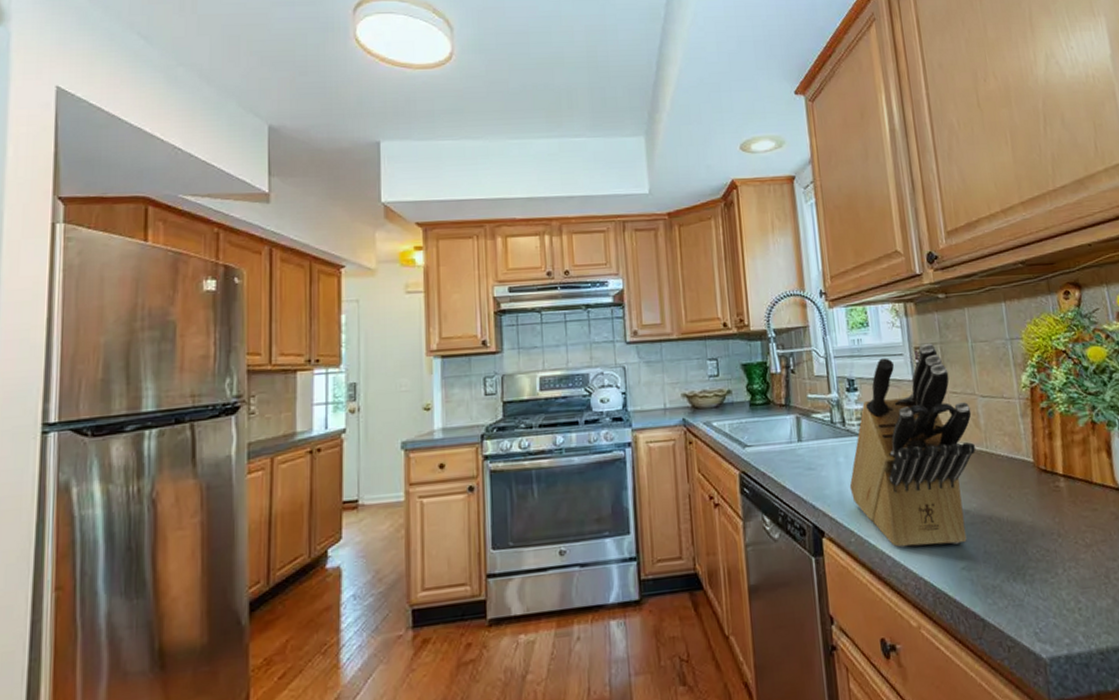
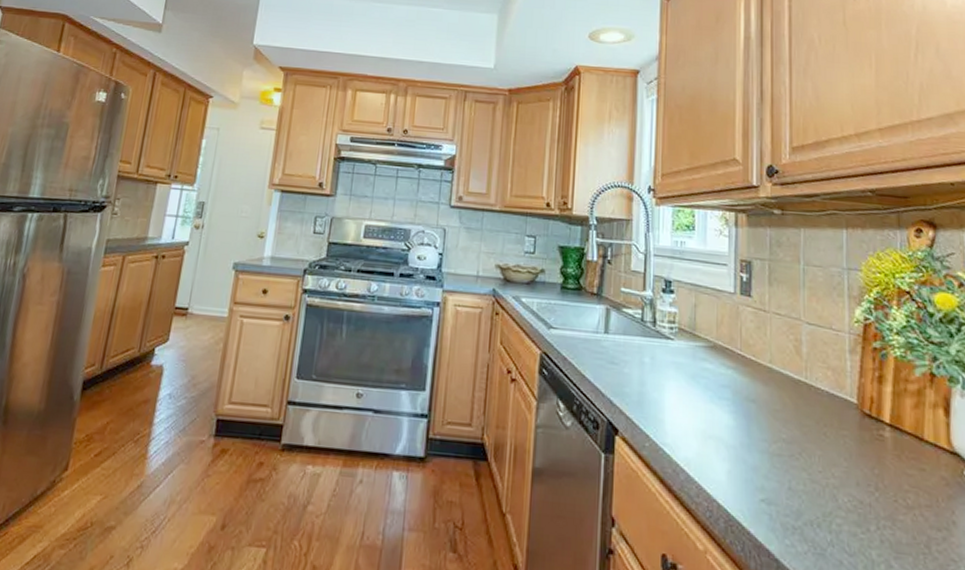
knife block: present [849,343,975,548] -> none [651,257,794,473]

